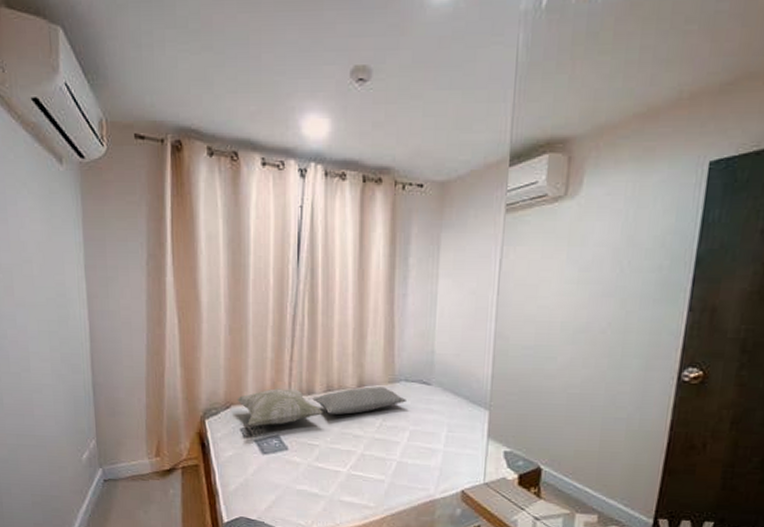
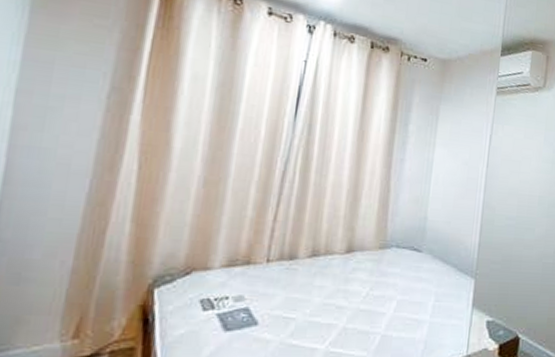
decorative pillow: present [236,388,323,426] -> none [200,252,305,296]
pillow: present [312,386,406,415] -> none [294,252,396,283]

